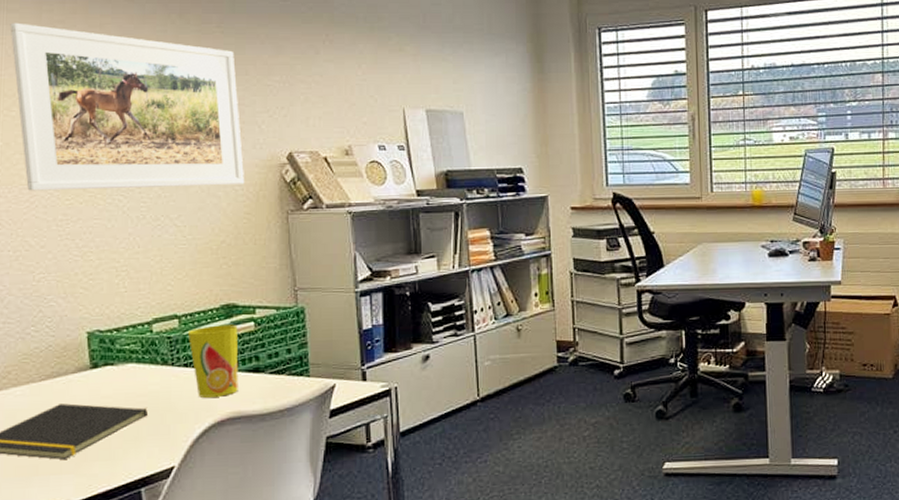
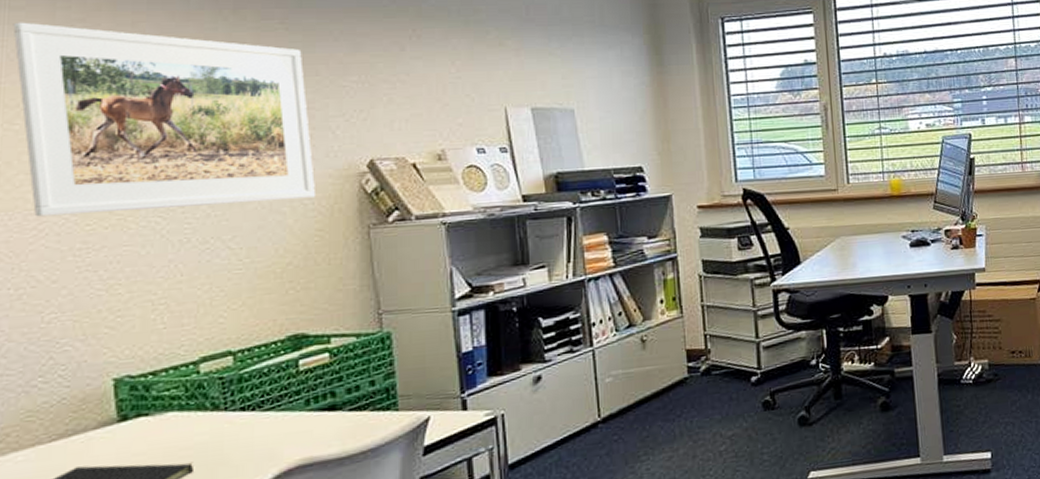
cup: present [187,324,239,398] -> none [244,357,310,445]

